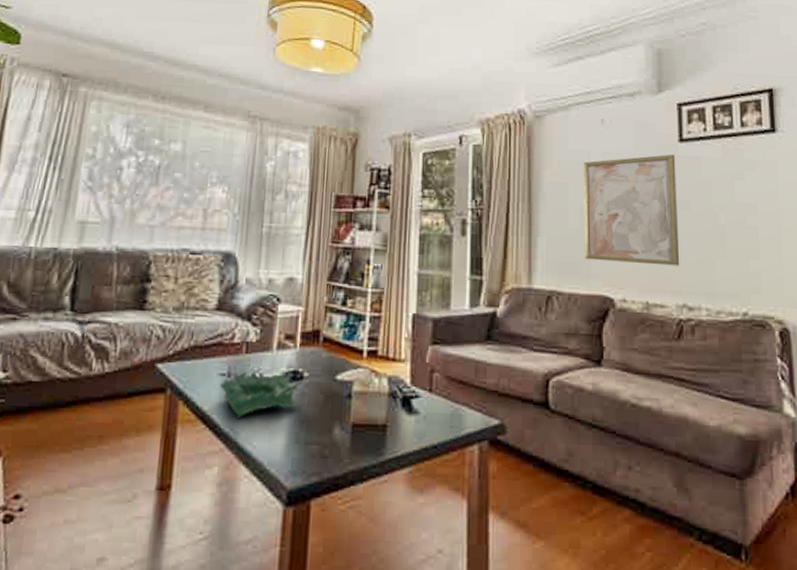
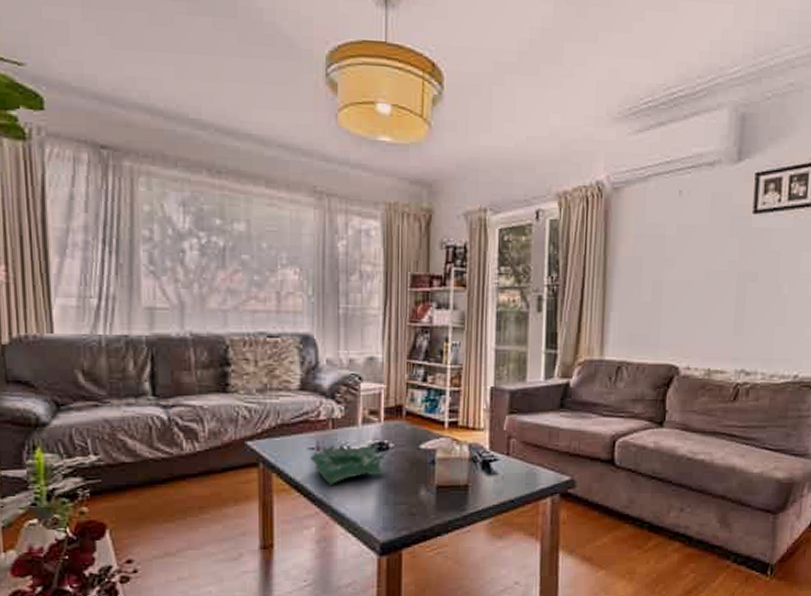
wall art: present [584,154,680,266] -> none [654,225,749,335]

